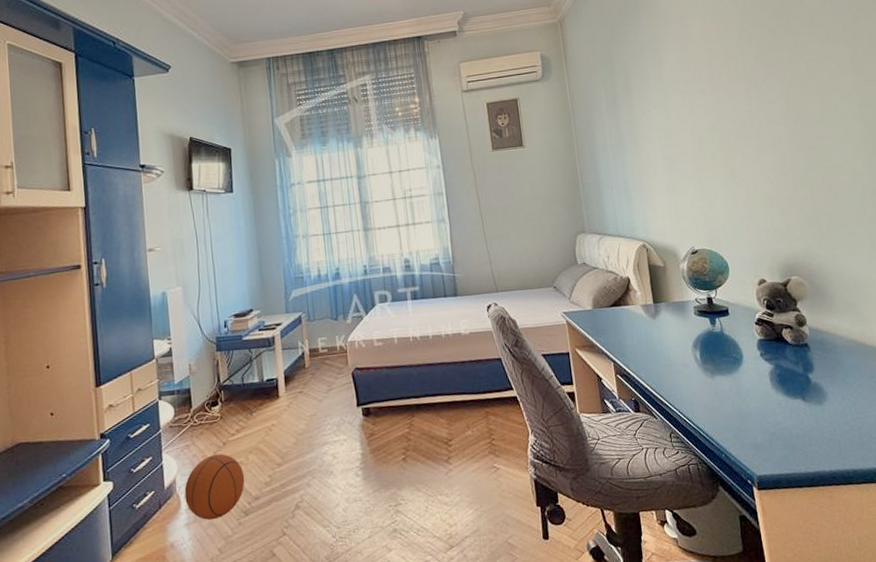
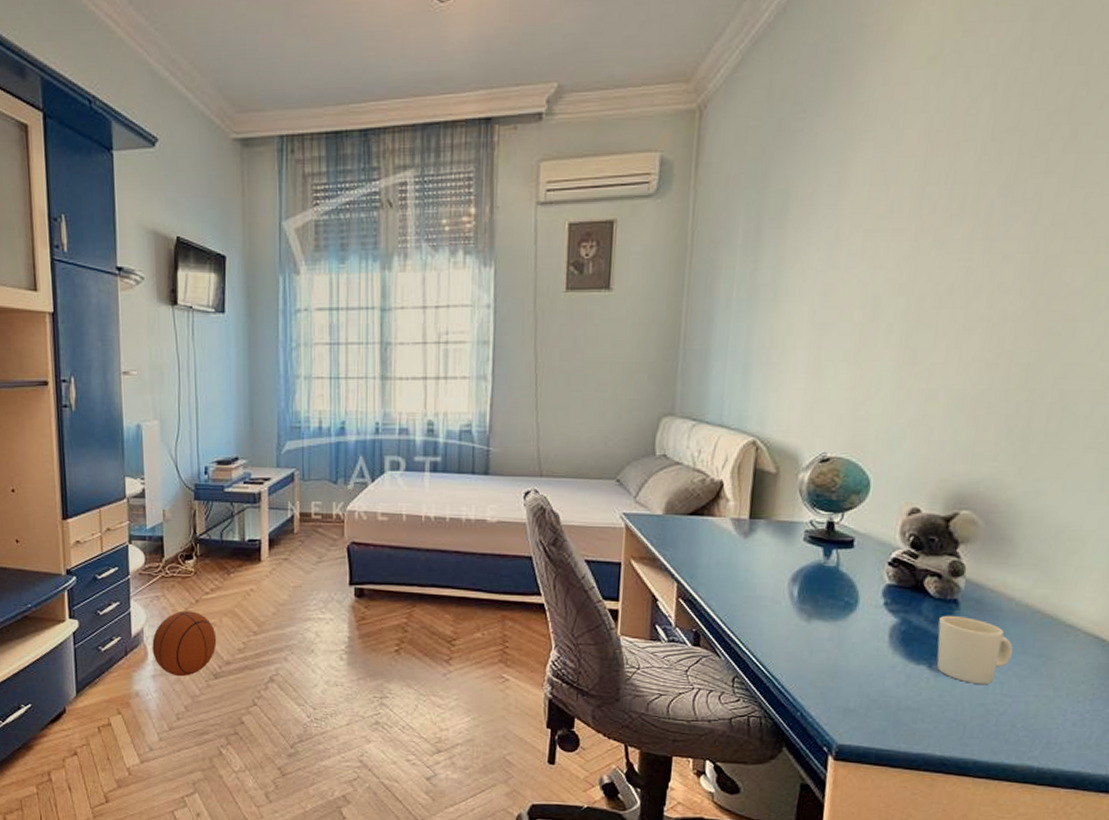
mug: none [799,356,855,408] -> present [937,615,1014,685]

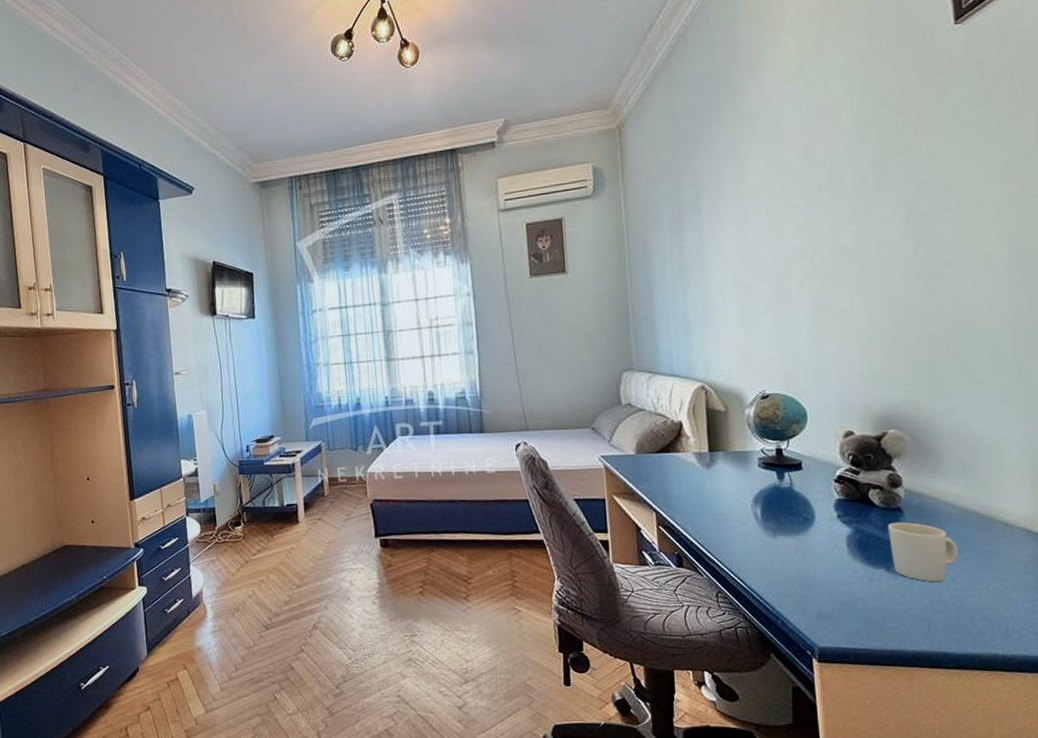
basketball: present [152,611,217,677] -> none [210,571,266,631]

